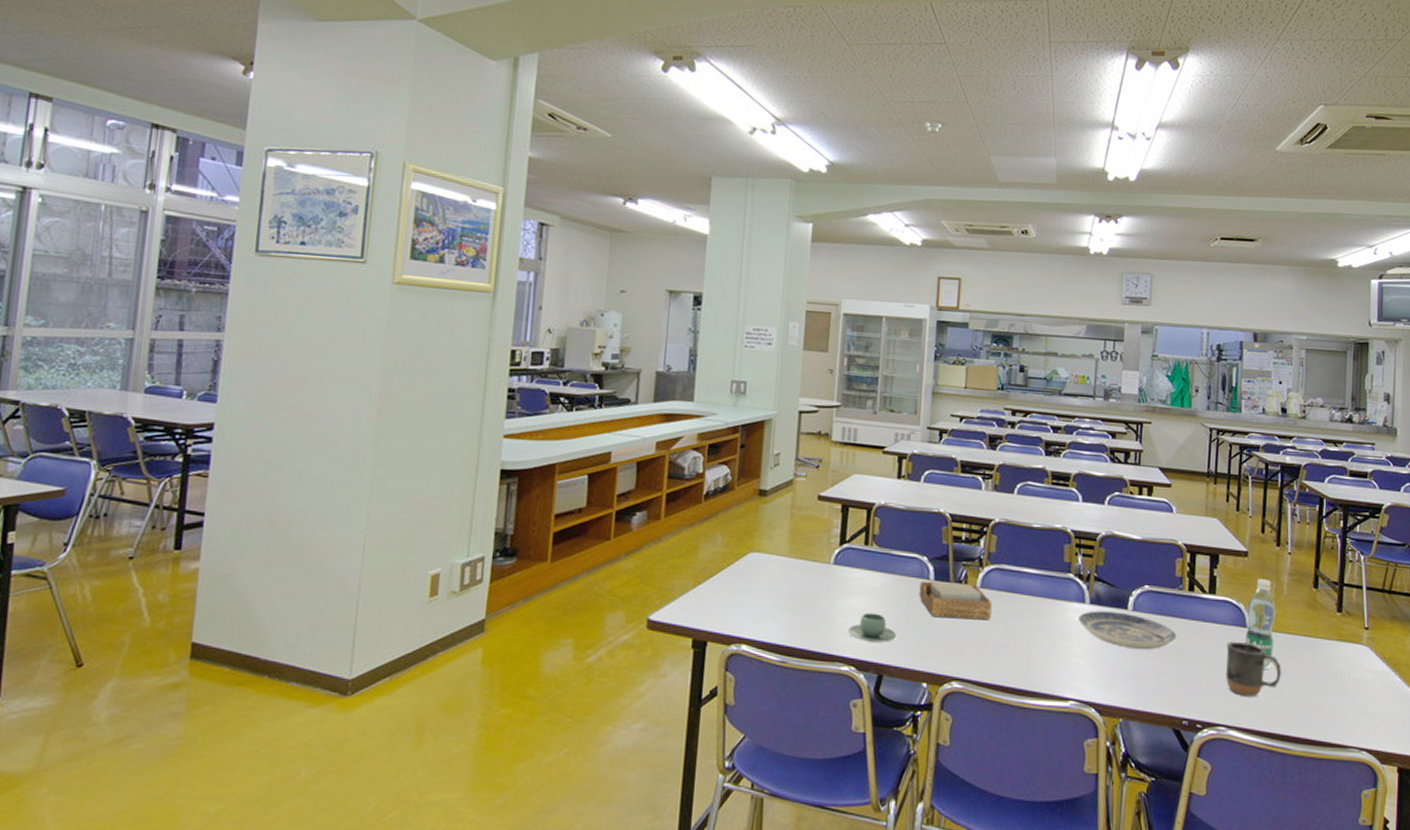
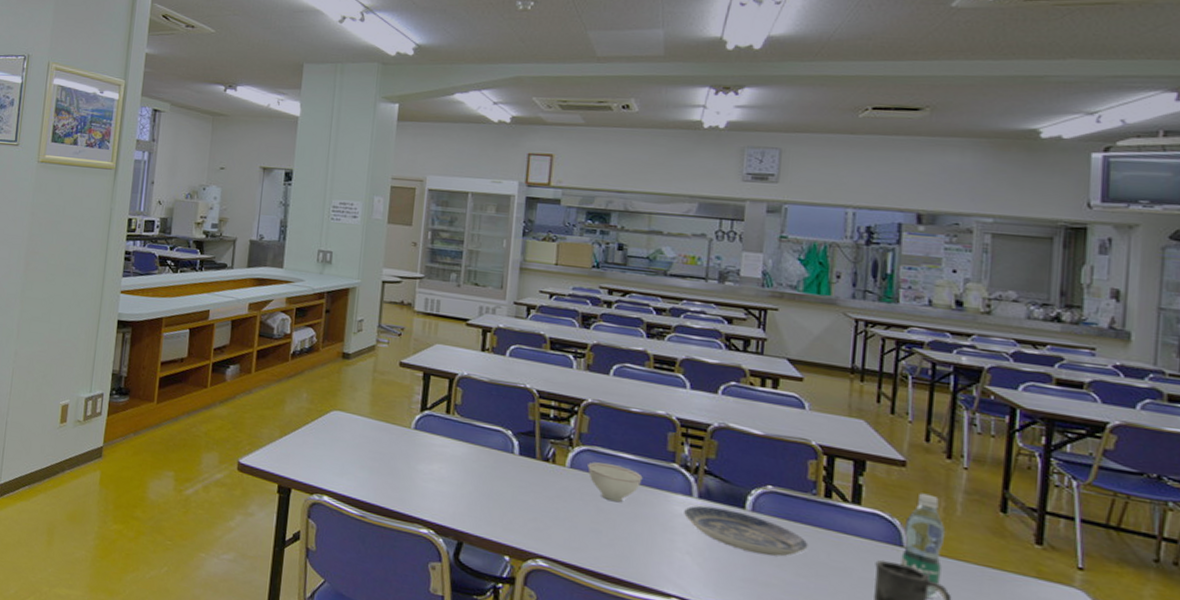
teacup: present [848,612,896,643] -> none [428,479,478,511]
napkin holder: present [919,581,992,620] -> none [502,454,583,502]
bowl: none [996,579,1044,617] -> present [587,462,643,503]

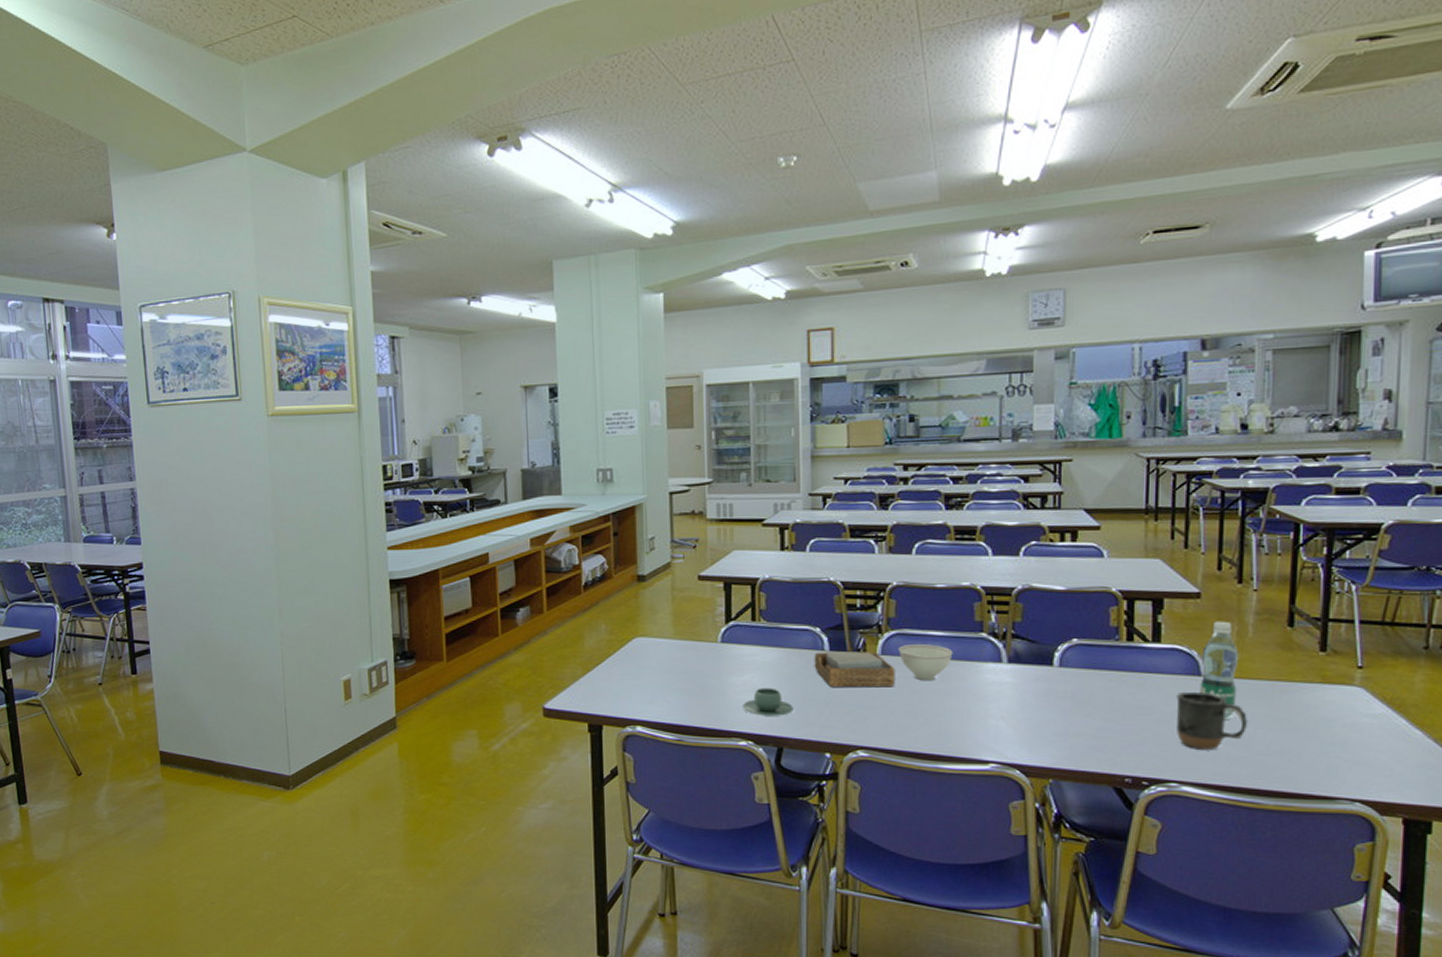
teacup: none [428,479,478,511] -> present [743,687,793,716]
napkin holder: none [502,454,583,502] -> present [814,651,895,688]
plate: present [684,505,808,557] -> none [995,669,1114,707]

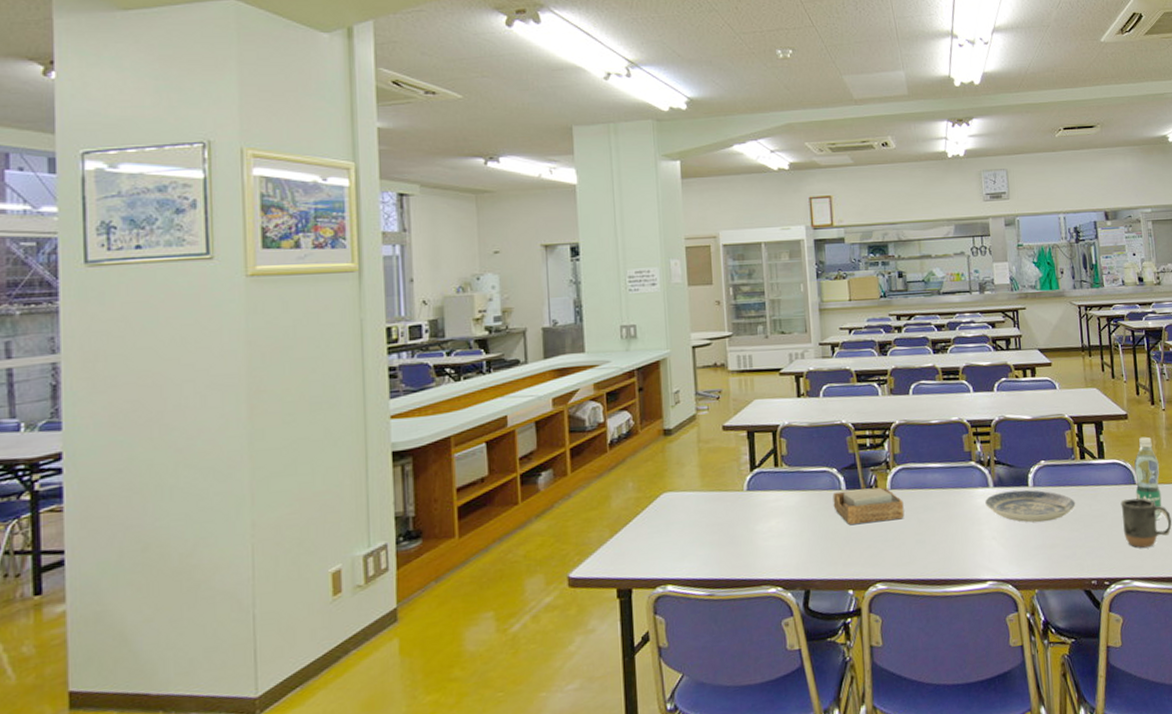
teacup: present [743,687,793,716] -> none [770,531,817,561]
bowl: present [898,643,953,681] -> none [905,476,950,511]
plate: none [995,669,1114,707] -> present [985,490,1076,523]

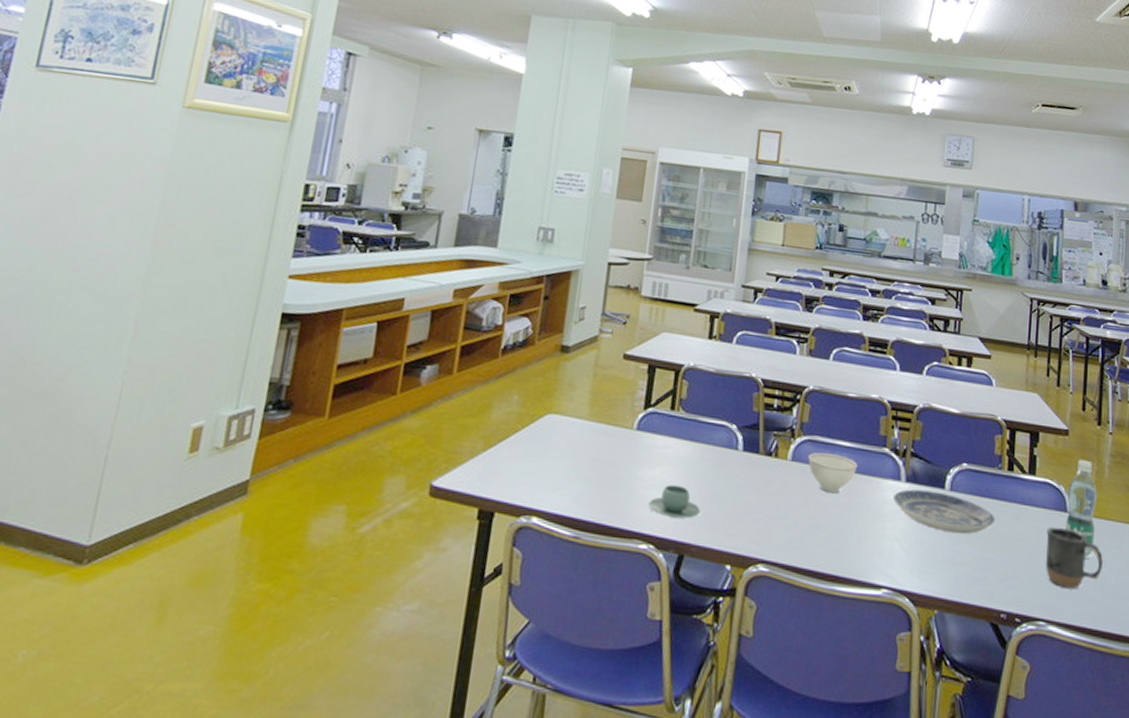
teacup: none [770,531,817,561] -> present [648,484,700,519]
napkin holder: present [832,487,904,524] -> none [726,451,803,497]
bowl: none [905,476,950,511] -> present [808,452,858,494]

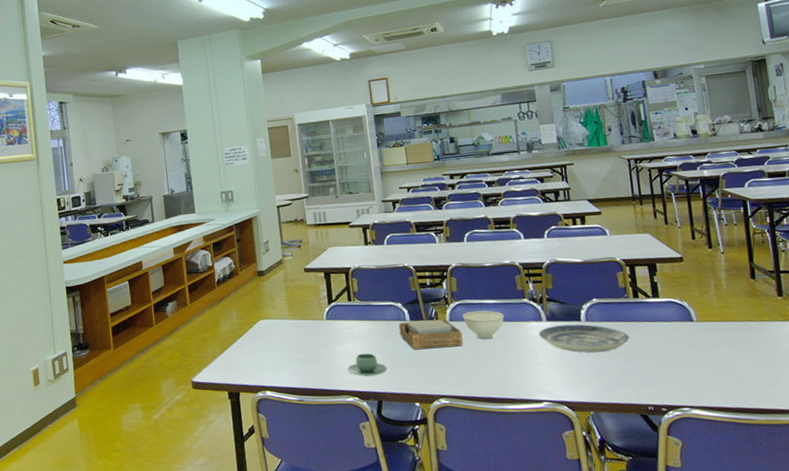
napkin holder: none [726,451,803,497] -> present [398,319,463,349]
mug: present [1046,526,1103,588] -> none [677,334,734,379]
bottle: present [1065,459,1098,558] -> none [691,277,723,354]

